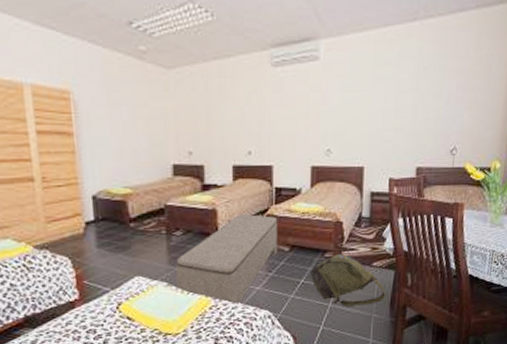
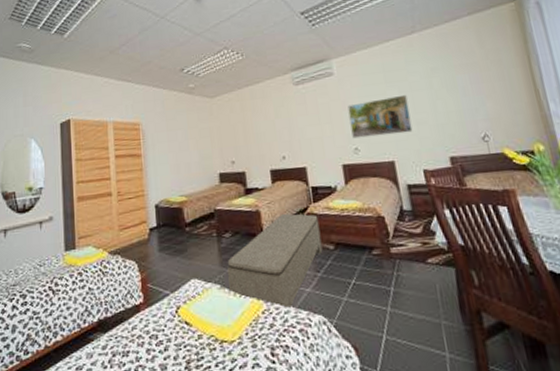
backpack: present [311,253,386,306] -> none [361,249,452,311]
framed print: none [327,94,391,139] -> present [347,94,413,139]

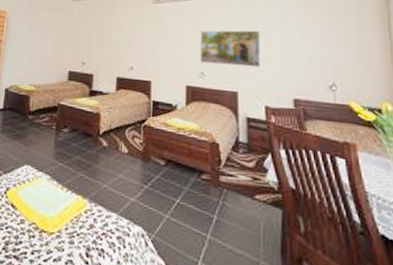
bench: present [227,213,323,309] -> none [57,121,154,215]

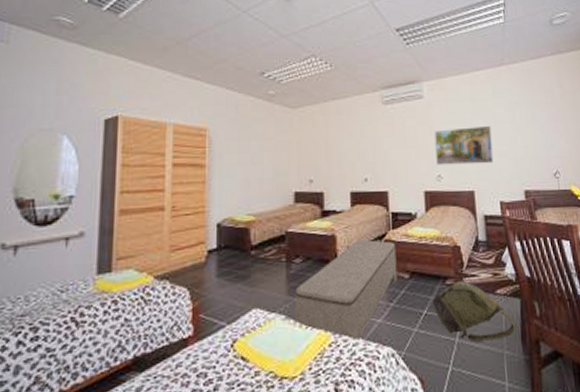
bench: none [57,121,154,215] -> present [294,240,398,341]
backpack: none [187,177,274,247] -> present [433,280,515,342]

